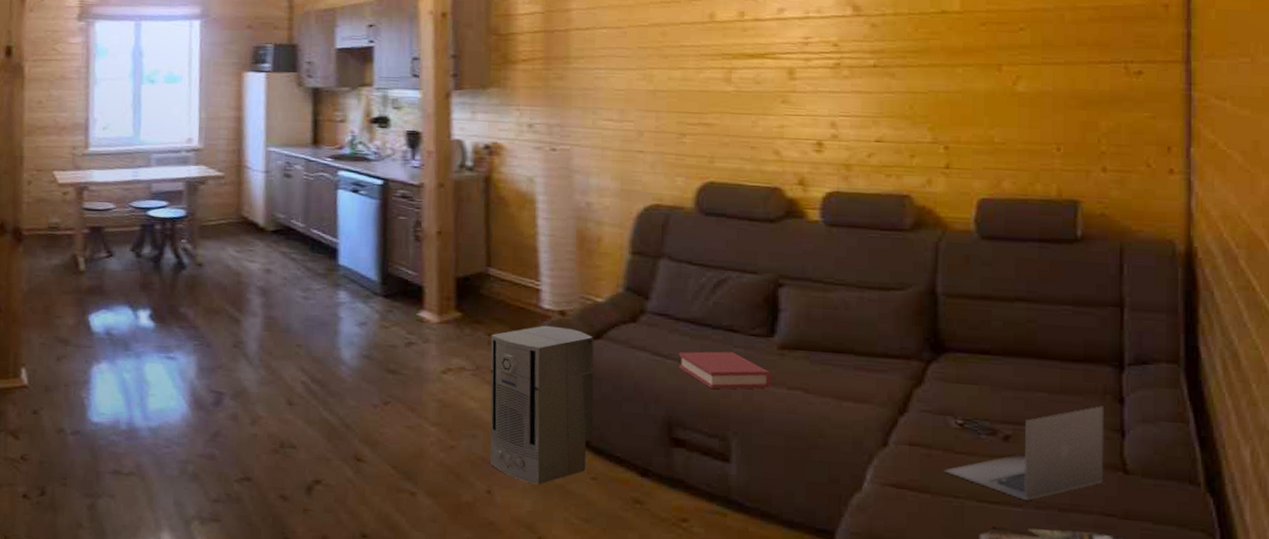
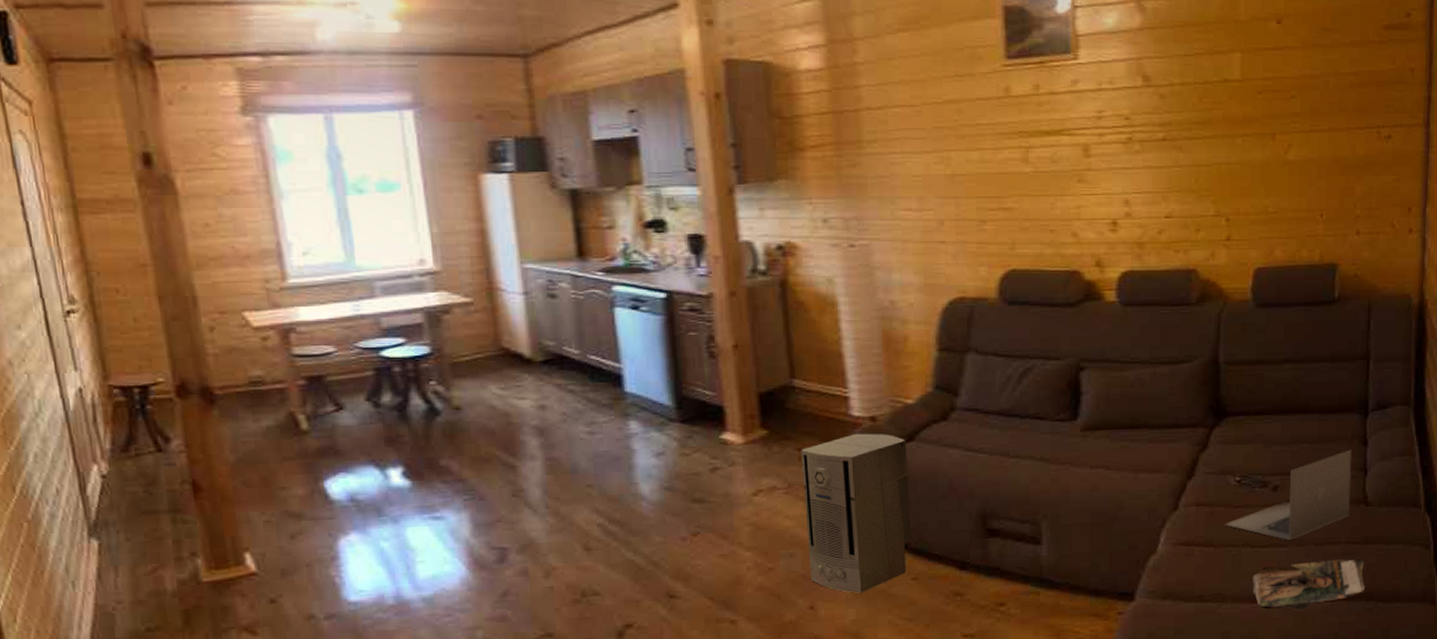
hardback book: present [678,351,772,390] -> none [989,439,1076,478]

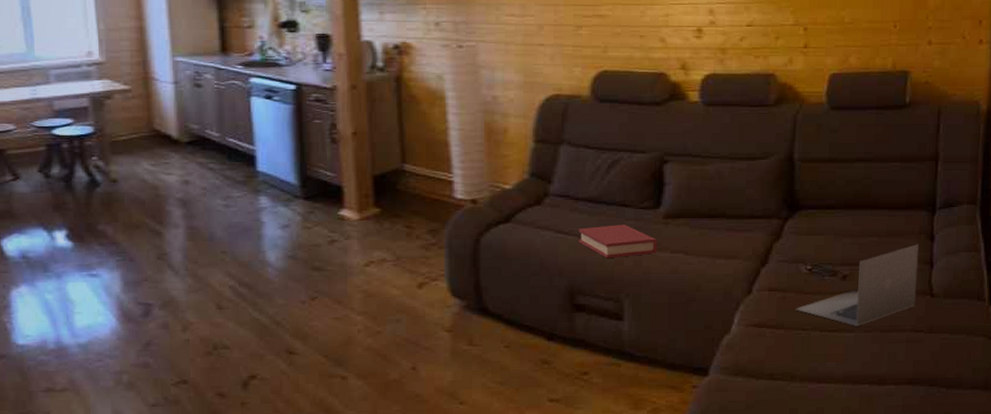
air purifier: present [800,433,911,593] -> none [408,214,505,357]
hardback book: none [989,439,1076,478] -> present [578,225,658,259]
magazine: present [1252,558,1365,611] -> none [820,345,929,393]

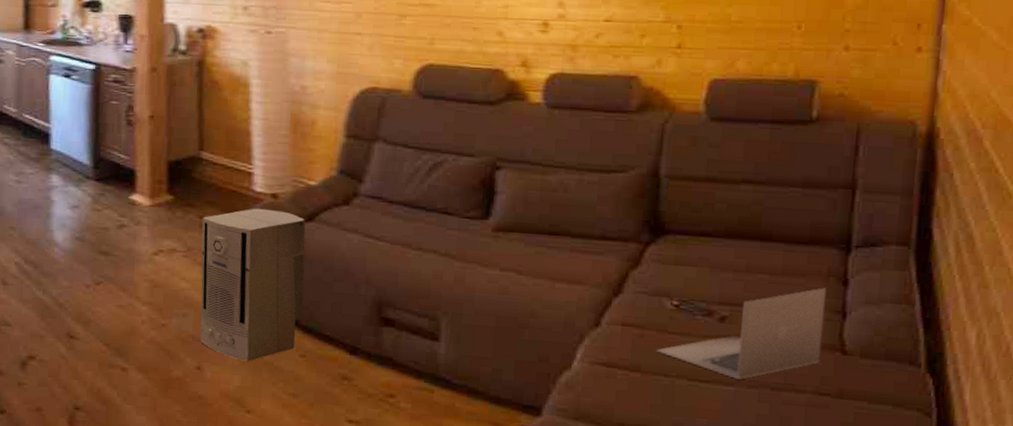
air purifier: none [408,214,505,357] -> present [200,208,306,362]
hardback book: present [578,225,658,259] -> none [390,233,485,271]

